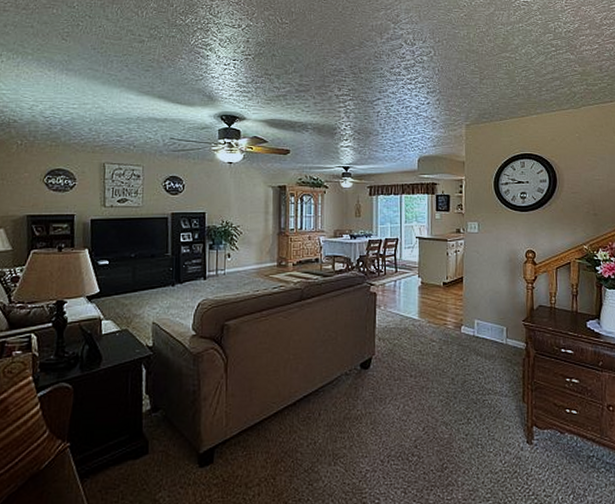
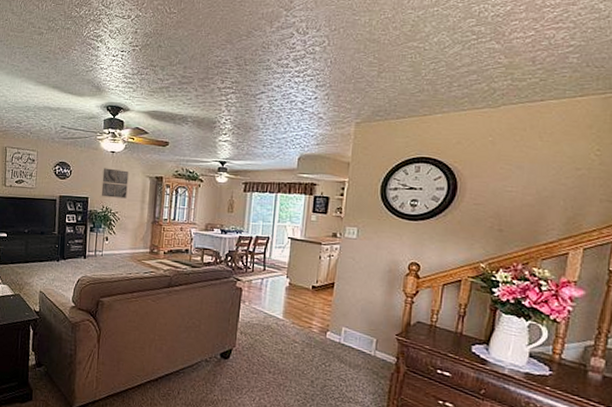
wall art: none [219,180,249,211] -> present [101,168,129,199]

